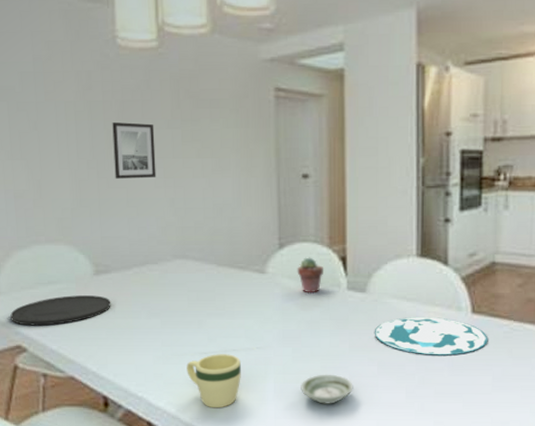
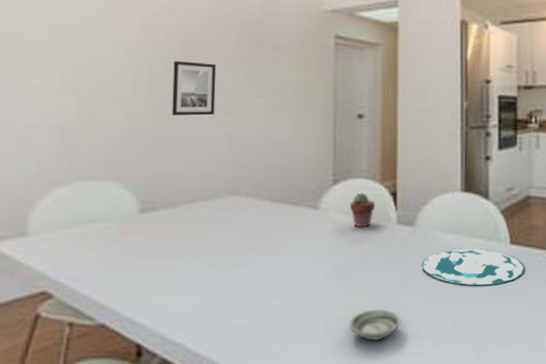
plate: present [10,295,111,326] -> none [38,234,155,269]
mug: present [186,354,241,408] -> none [232,292,289,352]

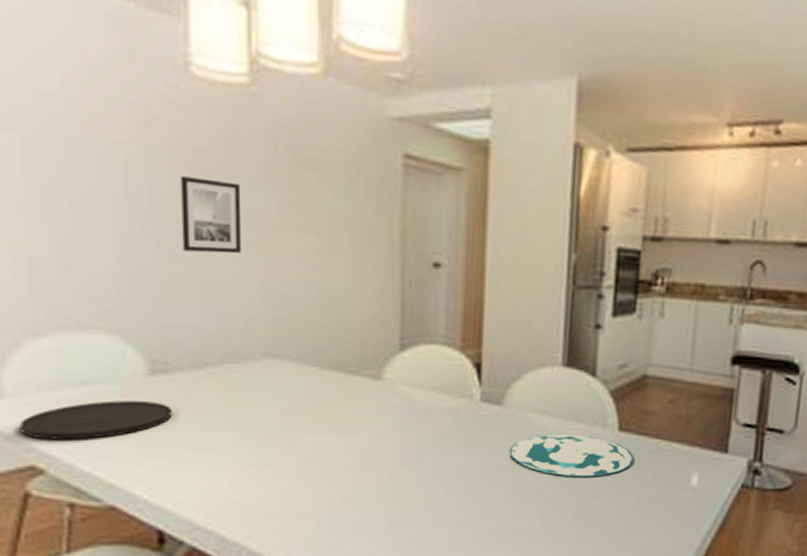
plate: none [38,234,155,269] -> present [19,400,172,440]
potted succulent: present [349,192,376,228] -> none [421,362,455,405]
saucer: present [349,309,401,341] -> none [419,499,483,534]

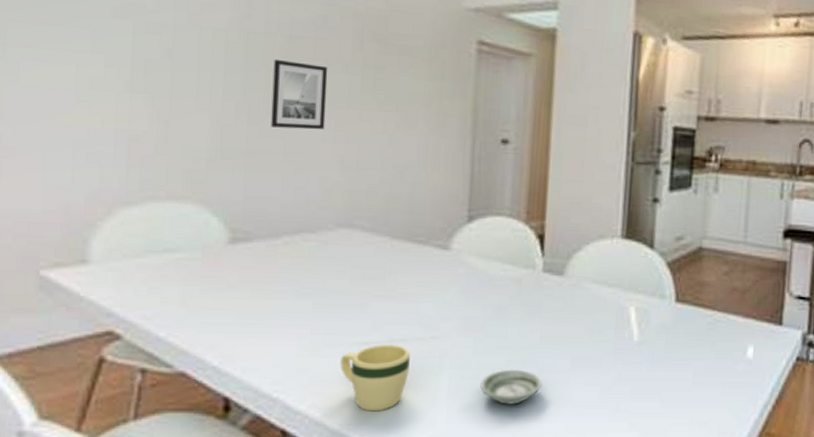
plate: present [19,400,172,440] -> none [102,268,248,306]
mug: none [275,476,346,542] -> present [340,344,410,412]
saucer: none [419,499,483,534] -> present [480,369,542,405]
plate: present [509,434,635,477] -> none [569,305,691,348]

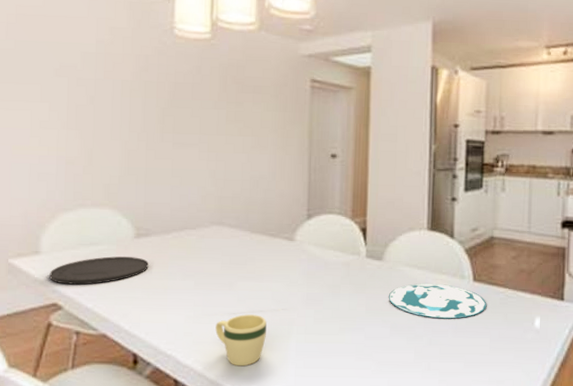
plate: none [102,268,248,306] -> present [49,256,149,285]
wall art: present [270,60,328,130] -> none [162,101,202,152]
saucer: present [480,369,542,405] -> none [320,334,368,363]
plate: none [569,305,691,348] -> present [388,283,487,319]

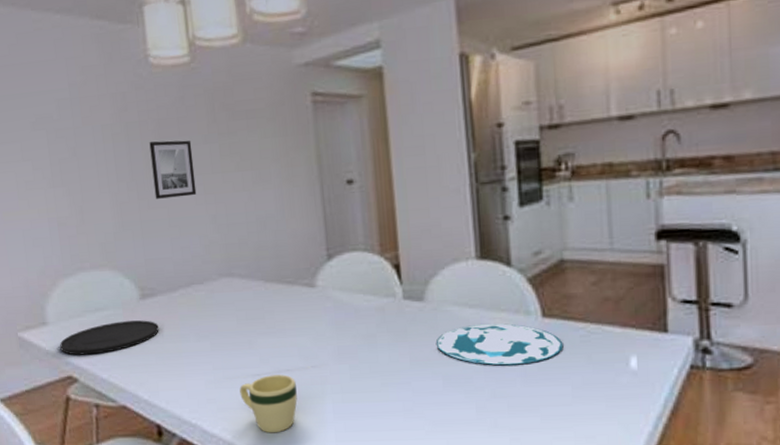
wall art: none [162,101,202,152] -> present [149,140,197,199]

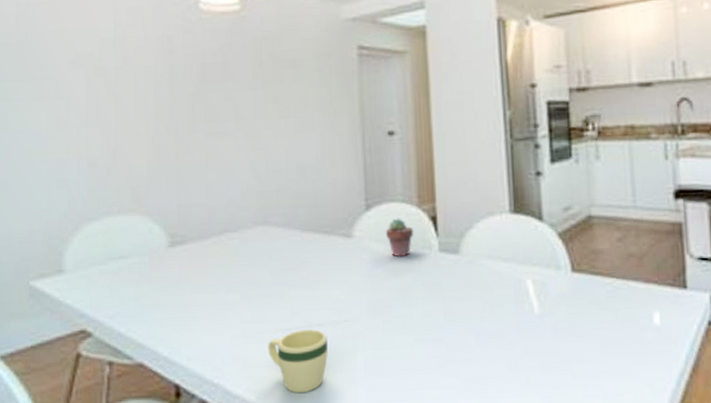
plate: present [60,320,159,355] -> none [76,269,187,307]
wall art: present [149,140,197,199] -> none [192,85,237,143]
potted succulent: none [348,267,377,306] -> present [385,218,414,258]
plate: present [435,323,564,366] -> none [469,278,592,321]

